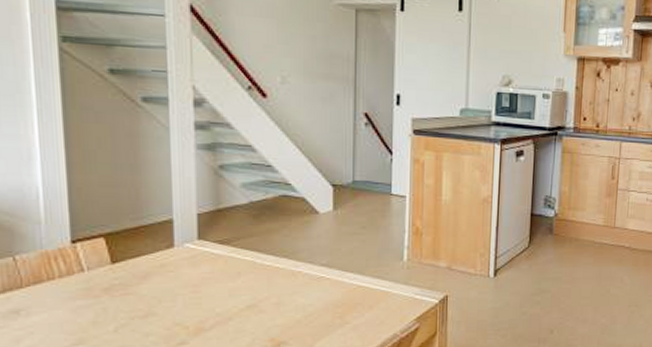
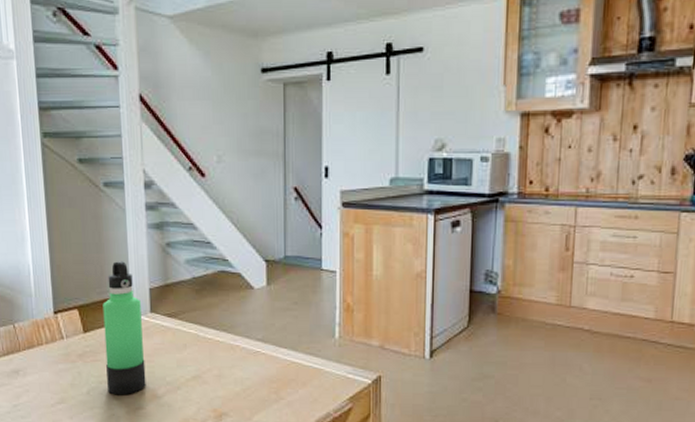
thermos bottle: none [137,184,191,331] -> present [102,261,146,395]

